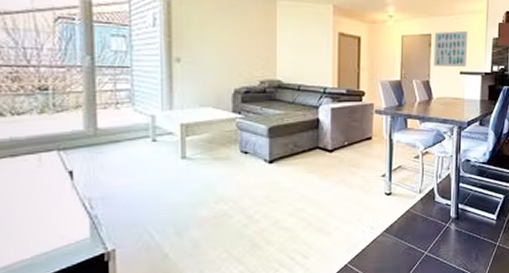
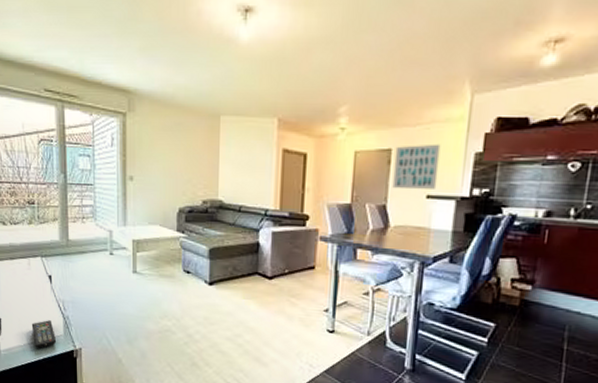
remote control: none [42,223,79,259] -> present [31,320,56,348]

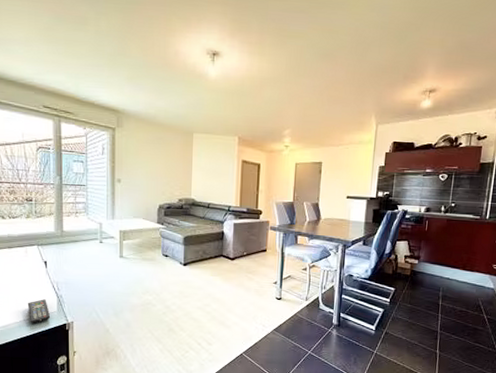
wall art: present [392,143,441,190] -> none [323,159,356,192]

